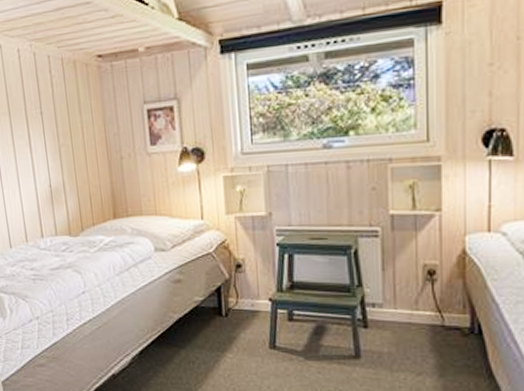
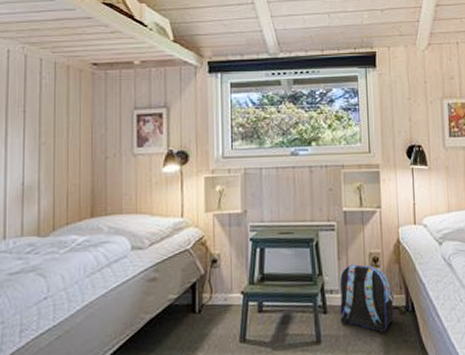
backpack: none [383,277,455,354] -> present [339,264,395,333]

